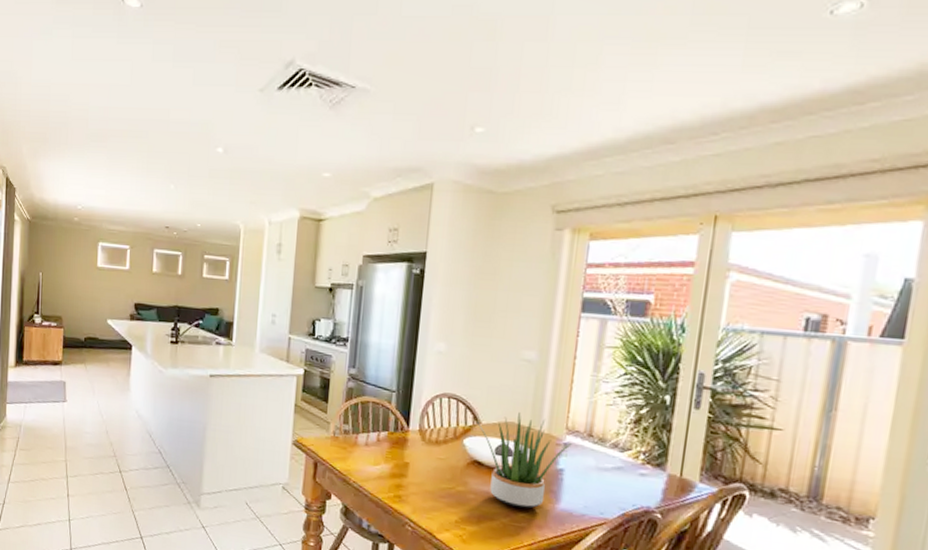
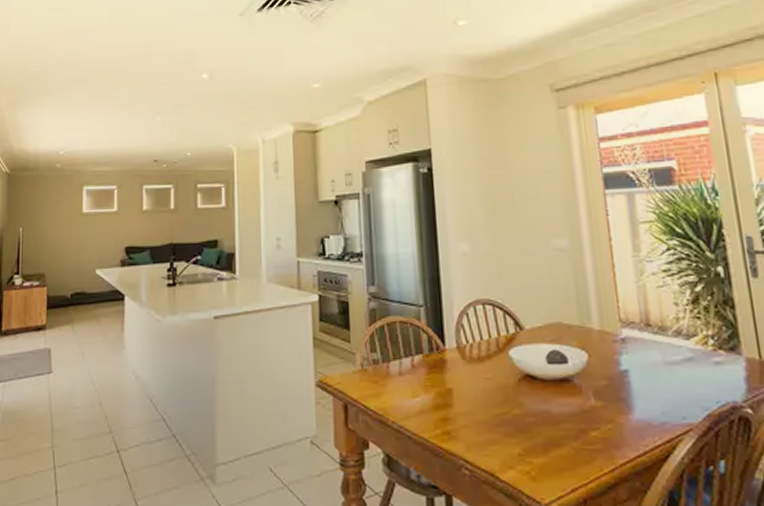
potted plant: present [476,412,572,509] -> none [518,310,630,424]

